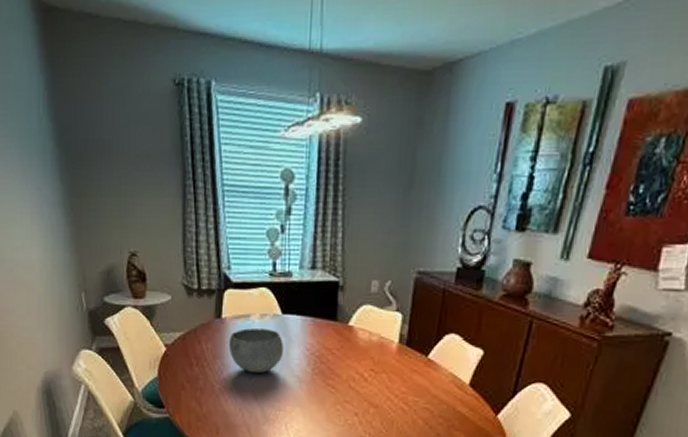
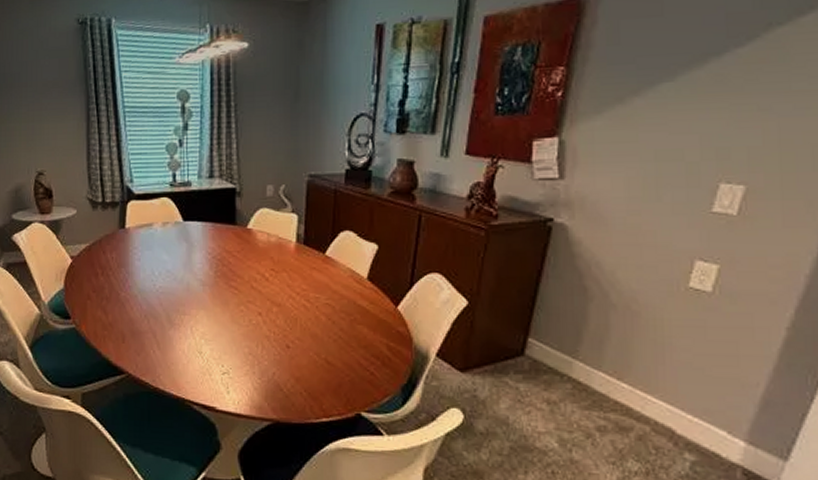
bowl: present [228,327,283,374] -> none [132,235,186,280]

